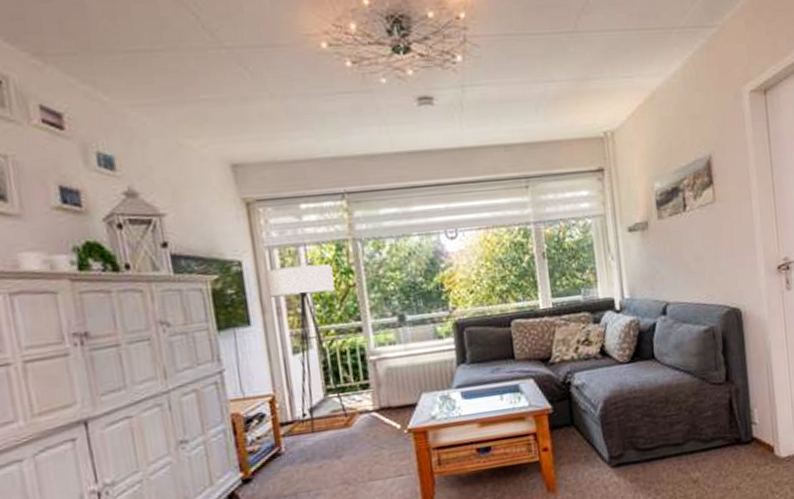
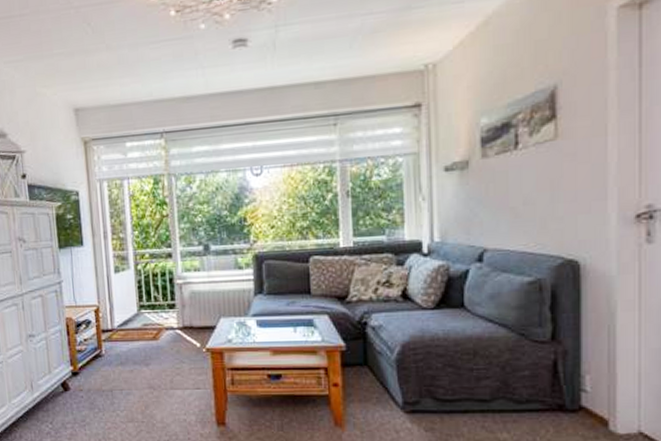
floor lamp: present [266,264,349,433] -> none [97,196,157,341]

